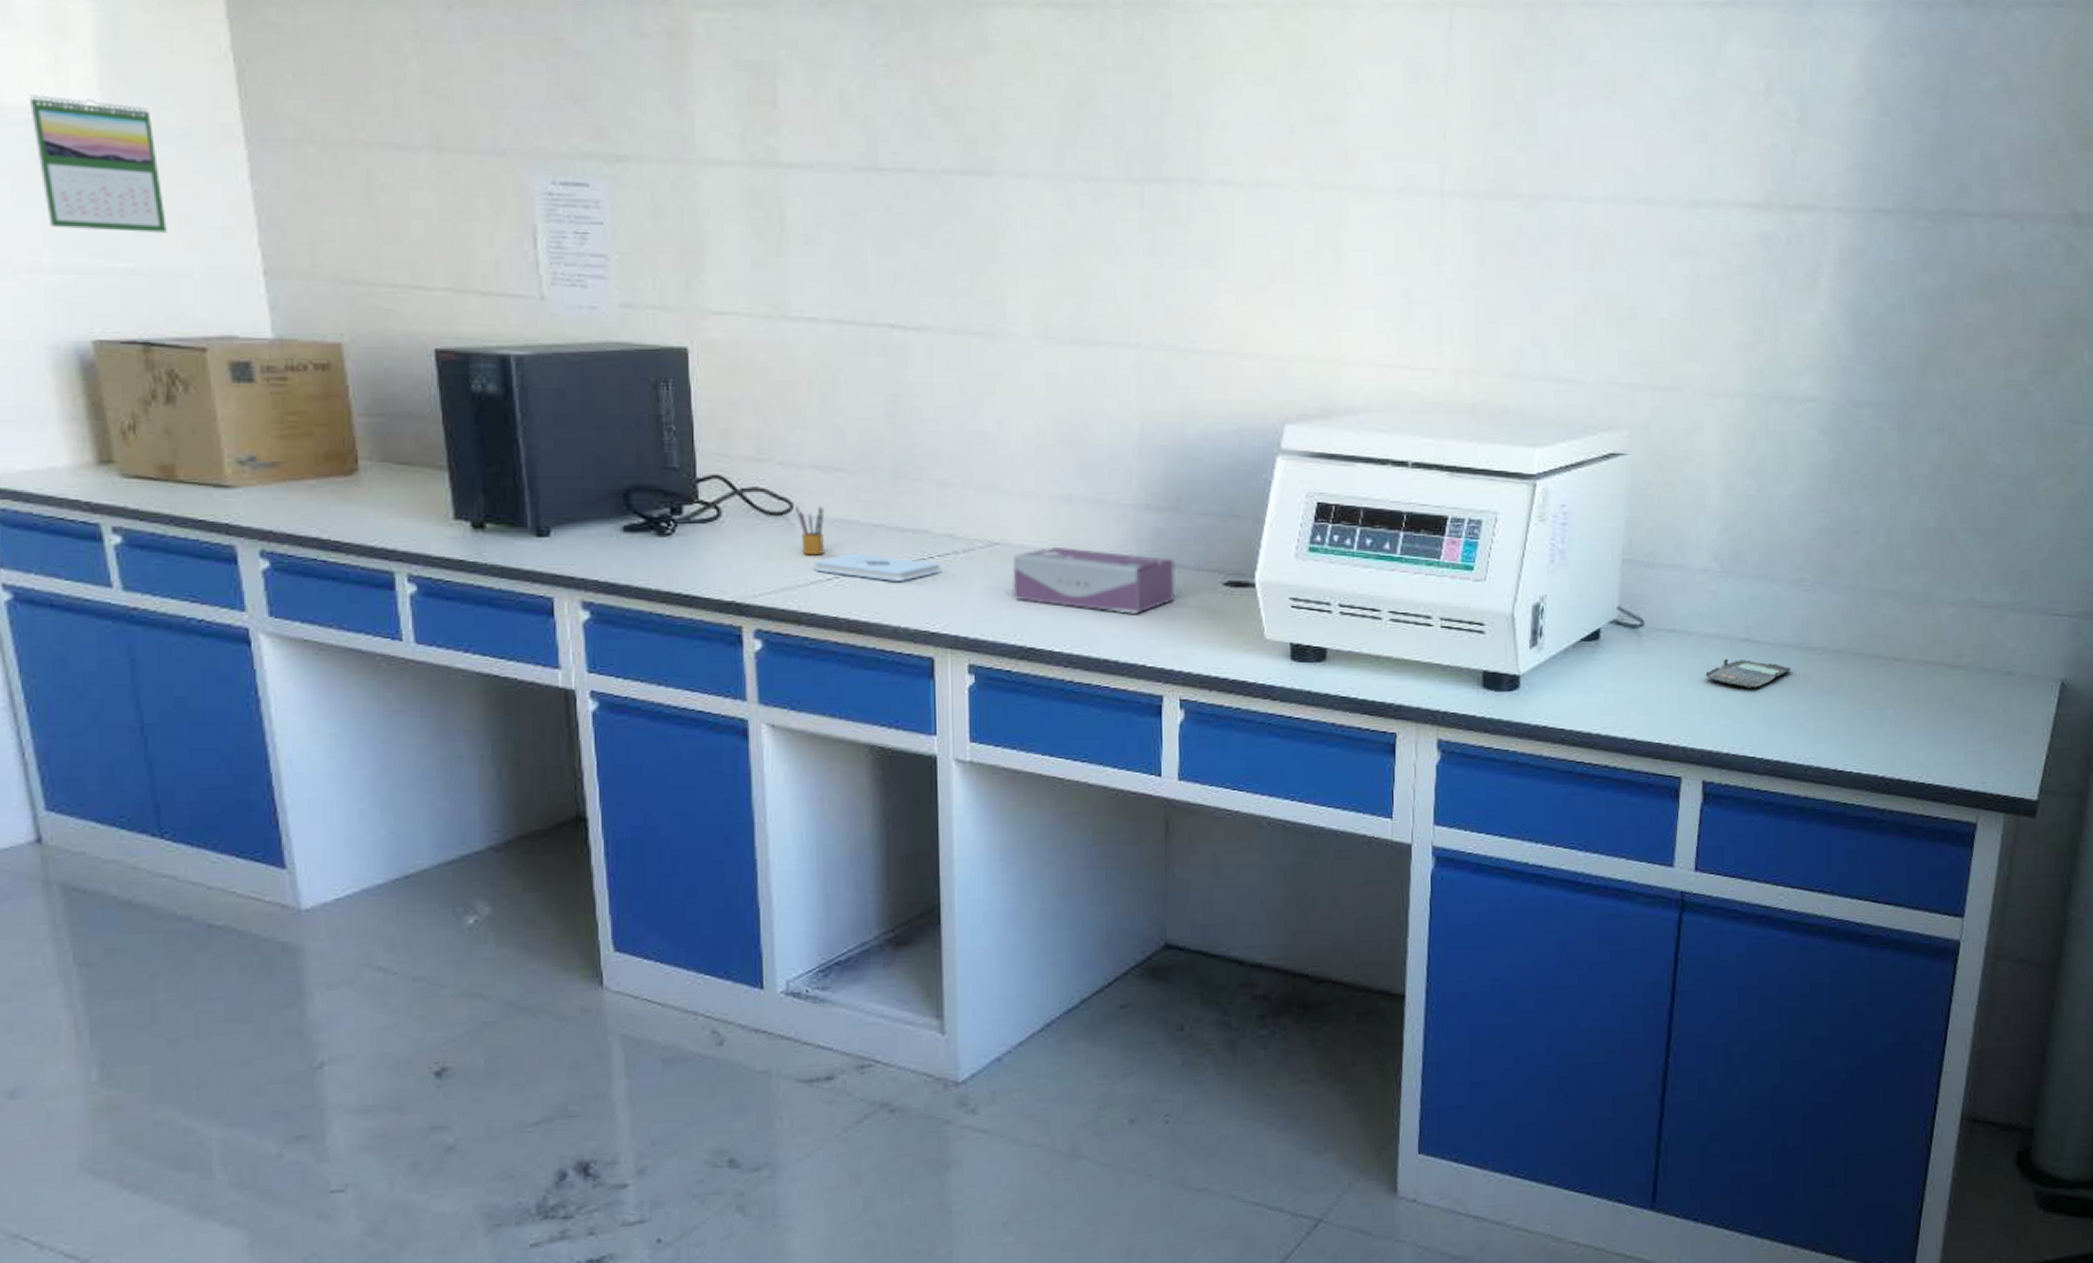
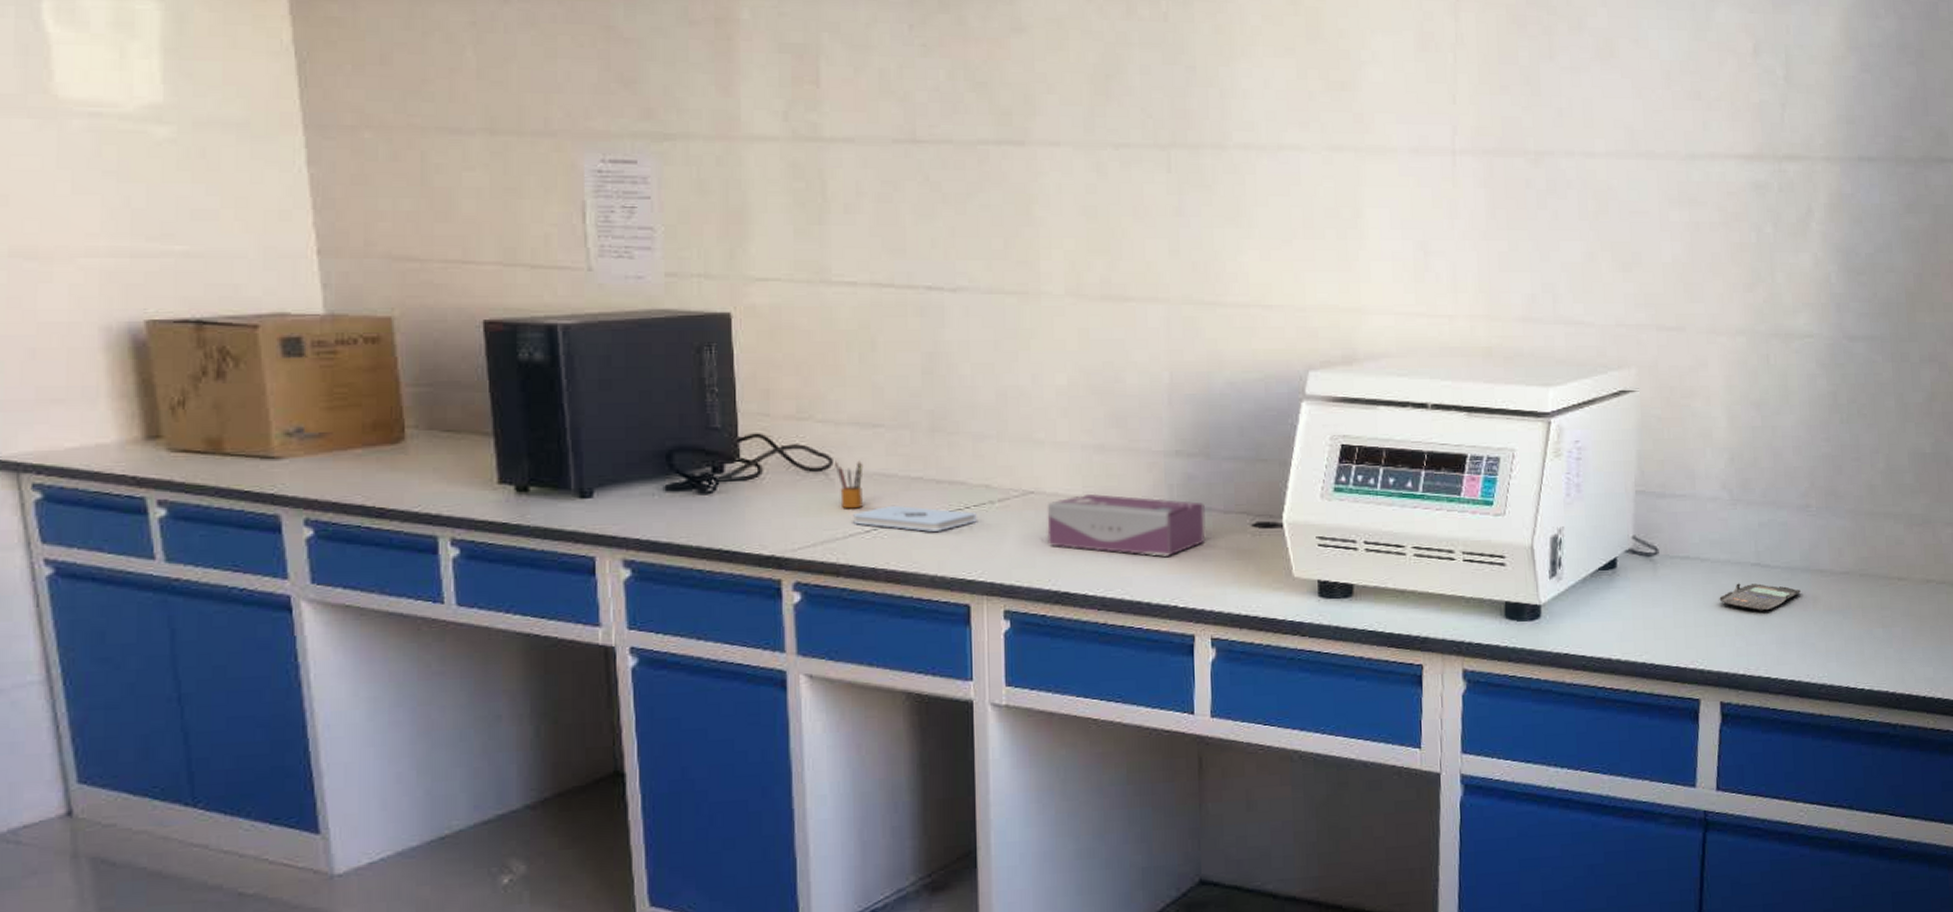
calendar: present [30,94,167,233] -> none [94,89,224,217]

